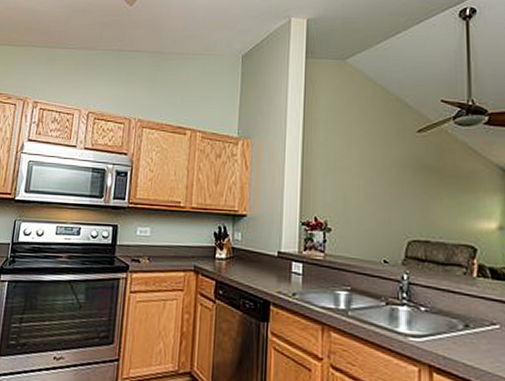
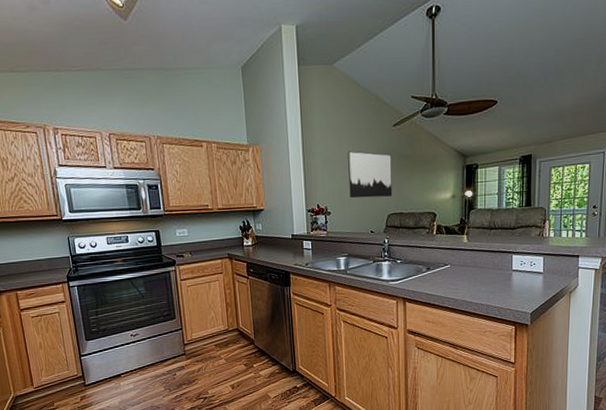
wall art: none [358,156,415,217] -> present [348,151,393,199]

